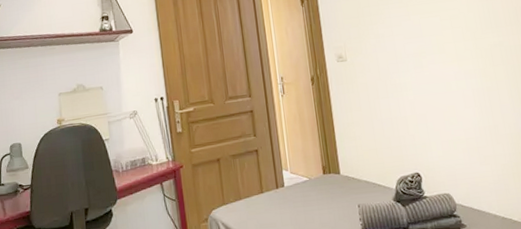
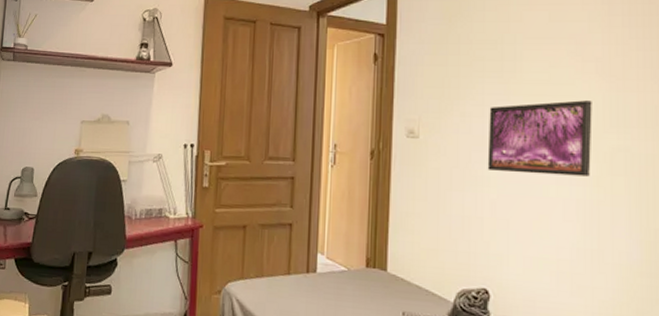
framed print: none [396,10,478,78] -> present [487,100,592,177]

